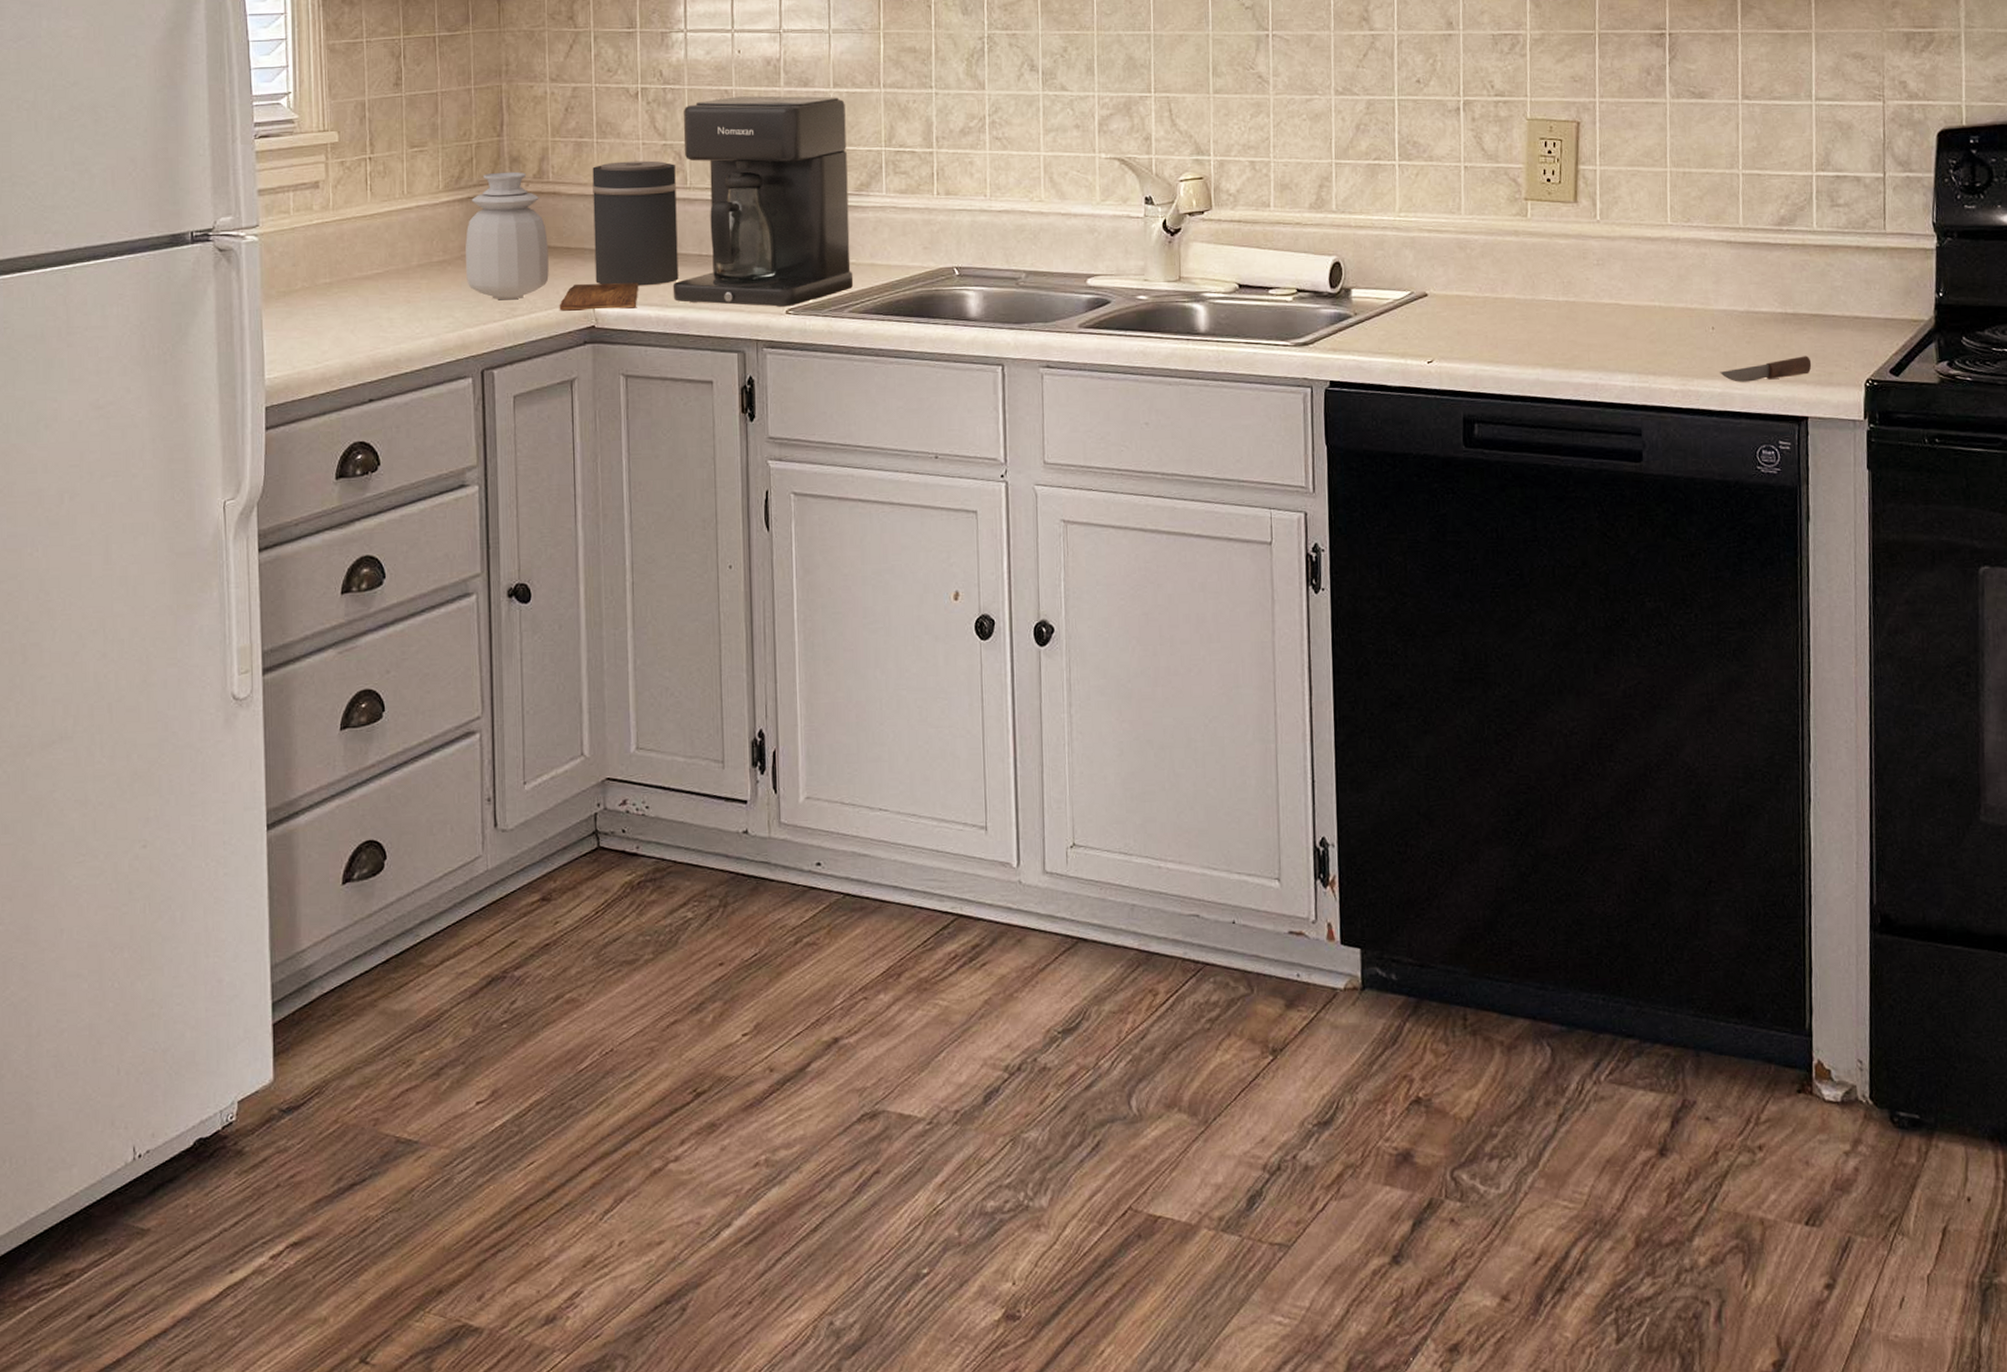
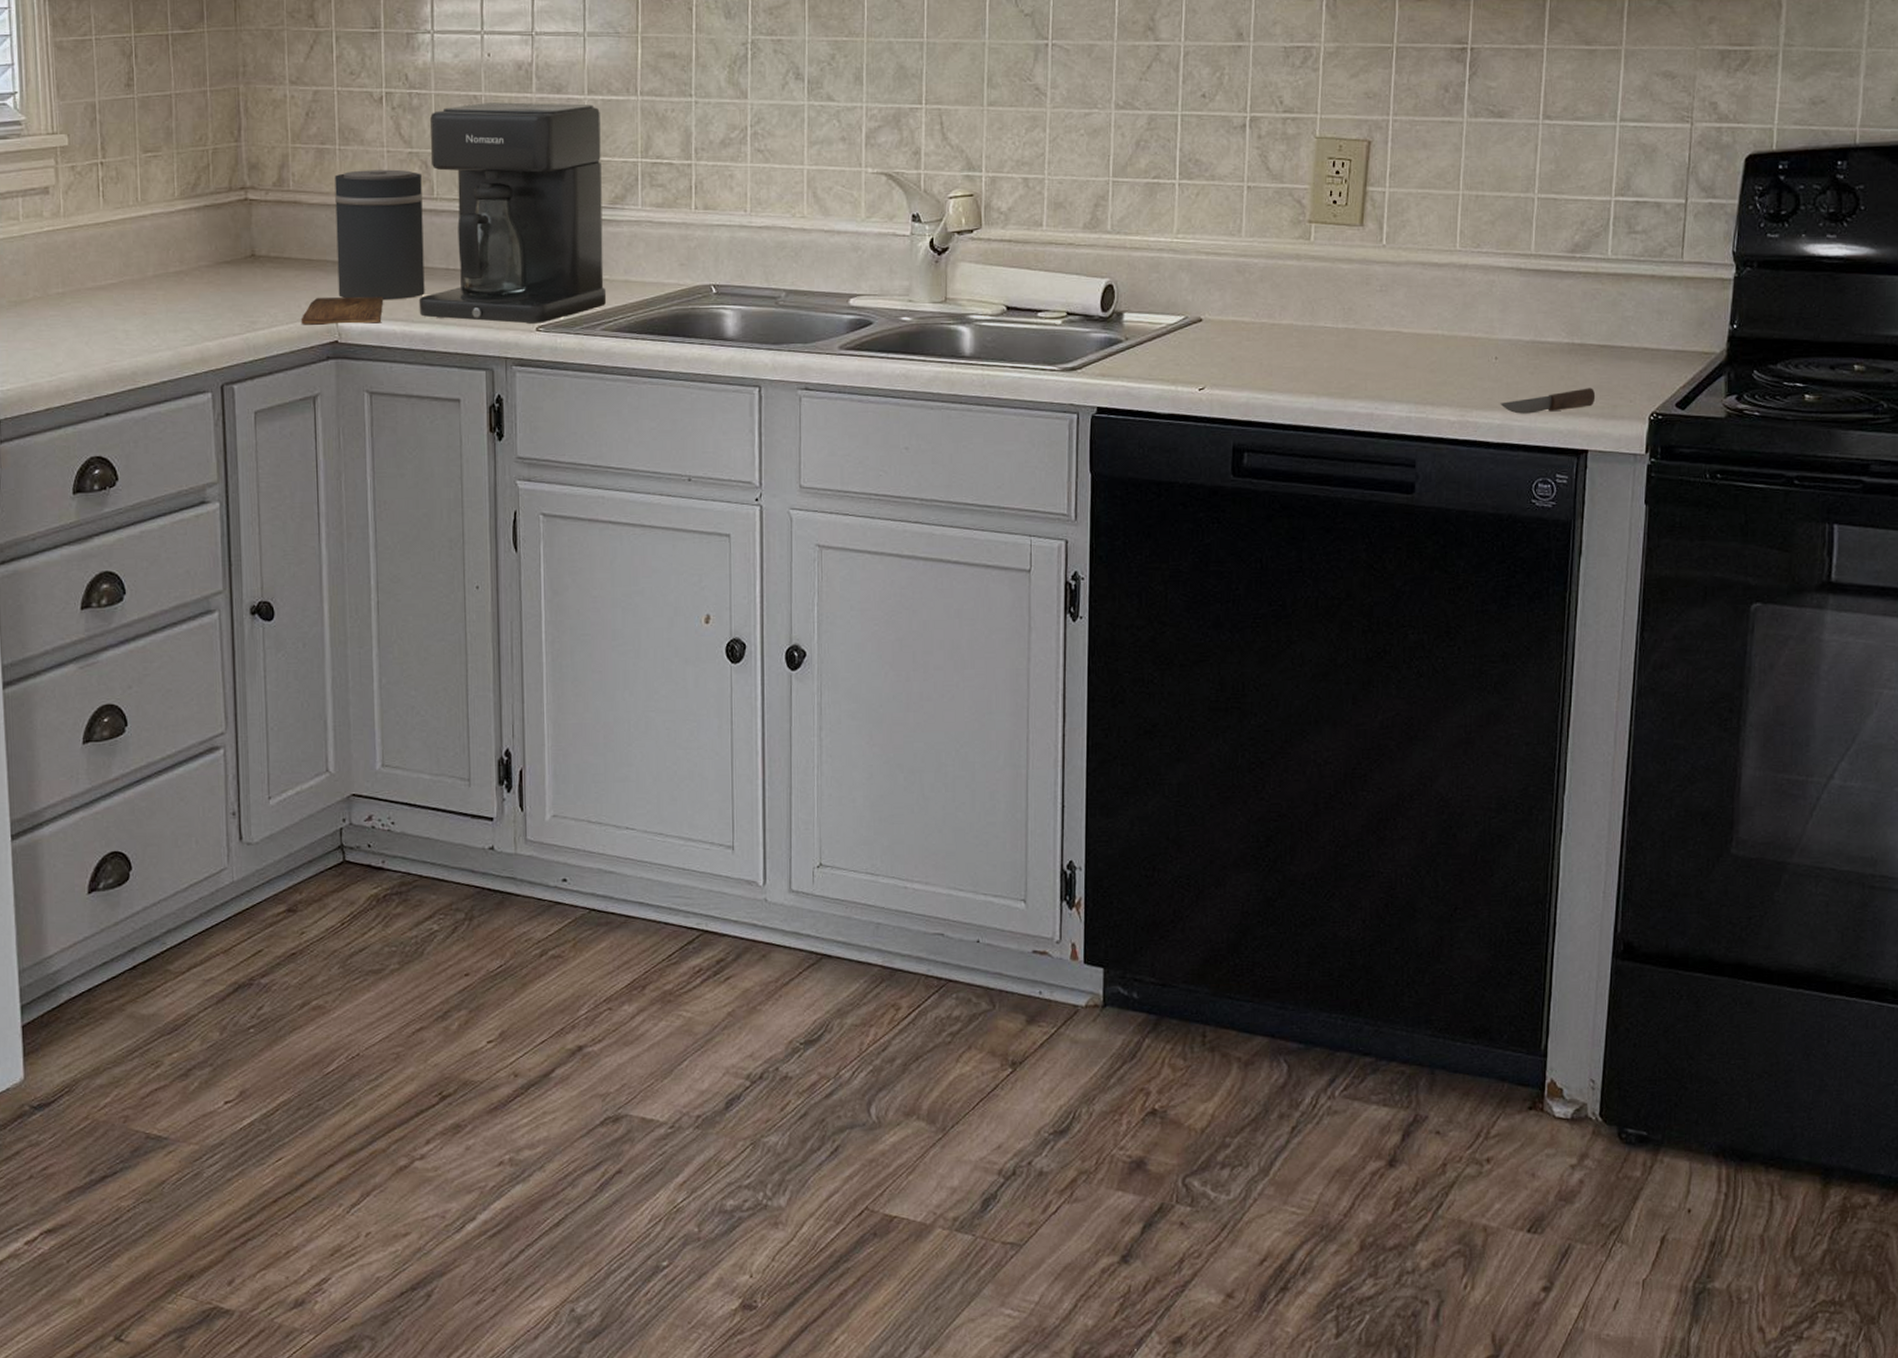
jar: present [465,171,549,300] -> none [203,179,290,313]

